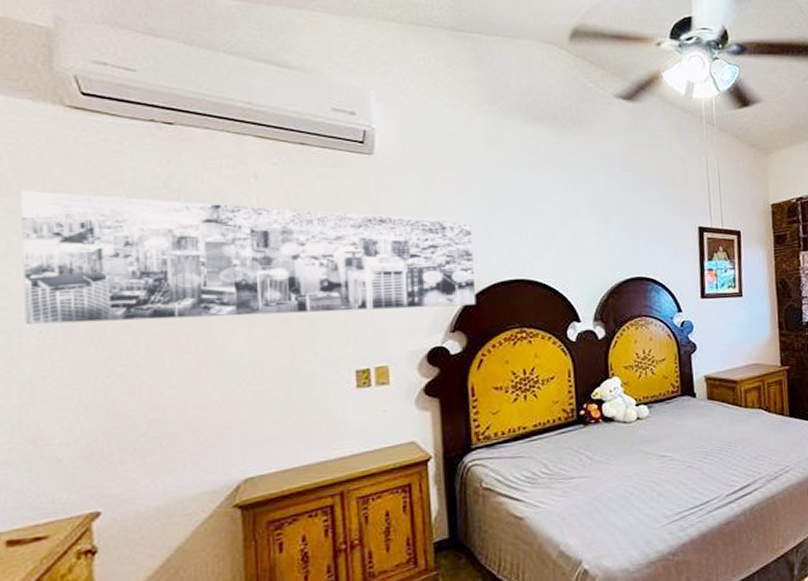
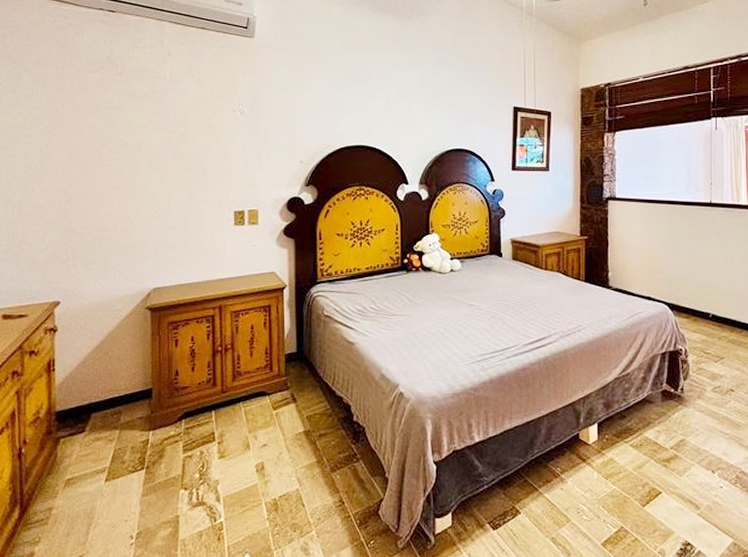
wall art: present [20,191,476,325] -> none [16,61,327,165]

